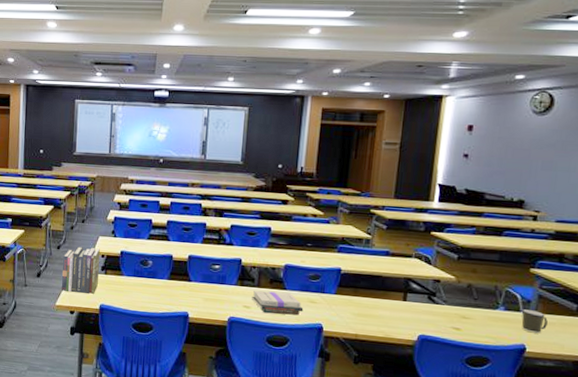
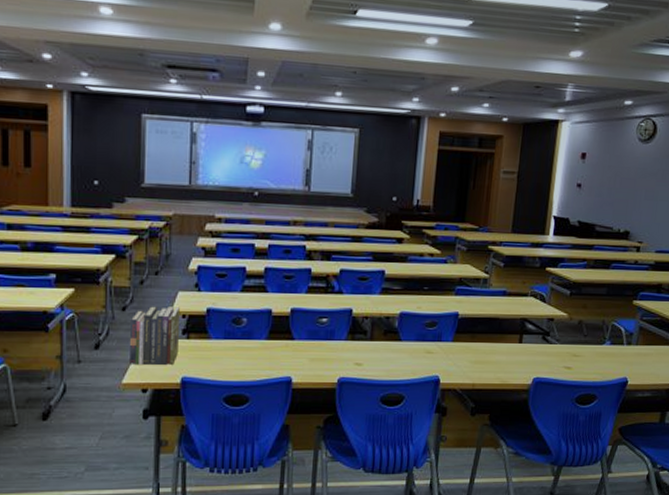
books: present [252,290,304,316] -> none [364,344,420,370]
mug: present [521,309,548,334] -> none [624,342,647,365]

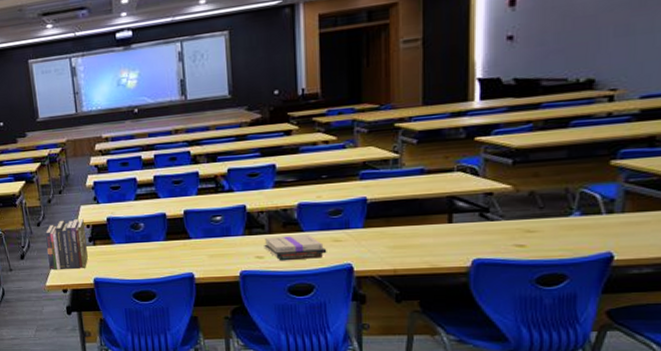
books: none [364,344,420,370] -> present [264,235,327,261]

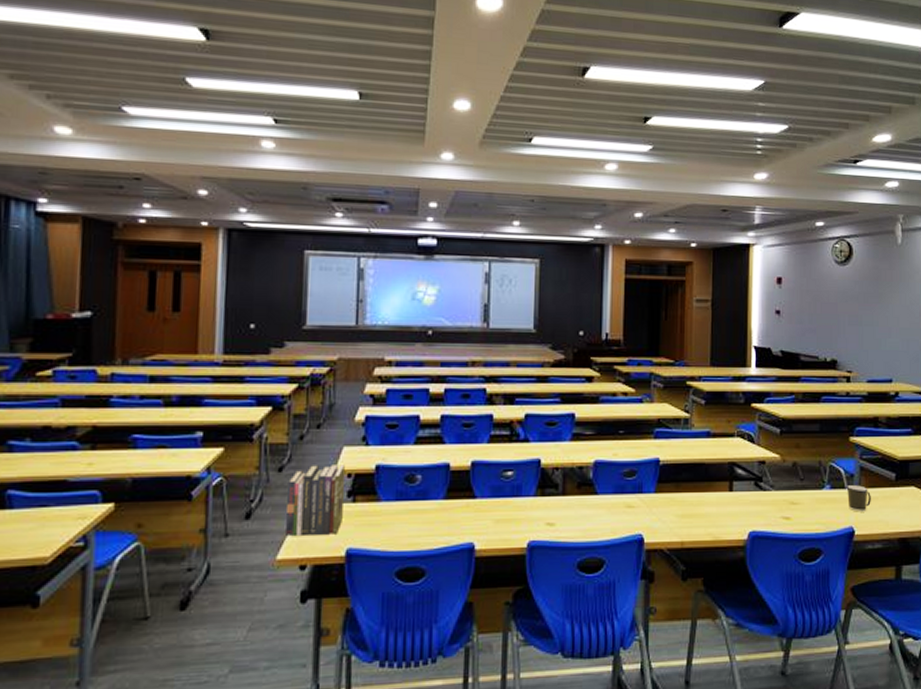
books: present [264,235,327,261] -> none [556,499,620,530]
mug: none [603,210,640,237] -> present [846,485,871,512]

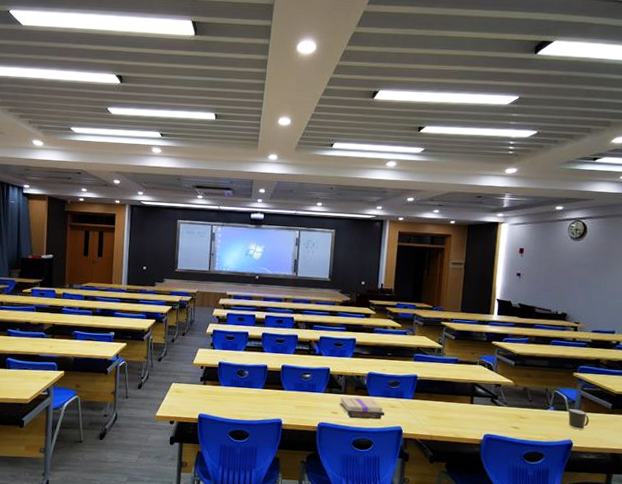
books: present [286,465,345,537] -> none [162,358,199,404]
books: none [556,499,620,530] -> present [339,397,385,420]

